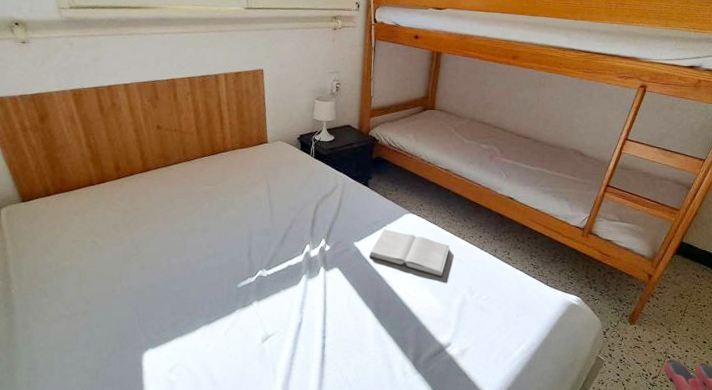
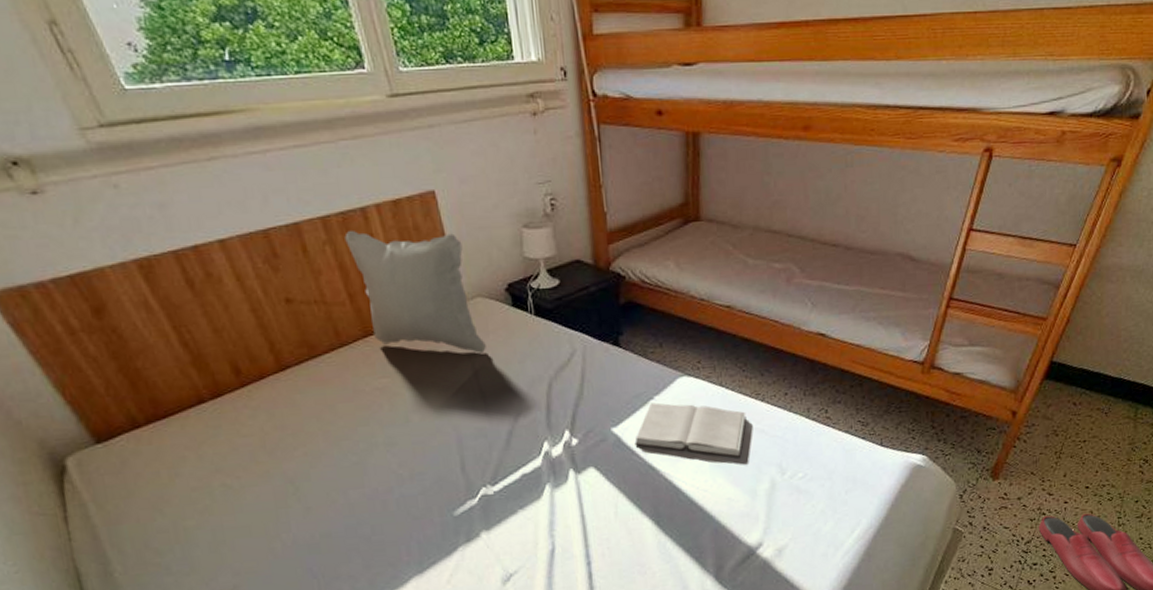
cushion: none [201,88,279,178] -> present [344,231,486,353]

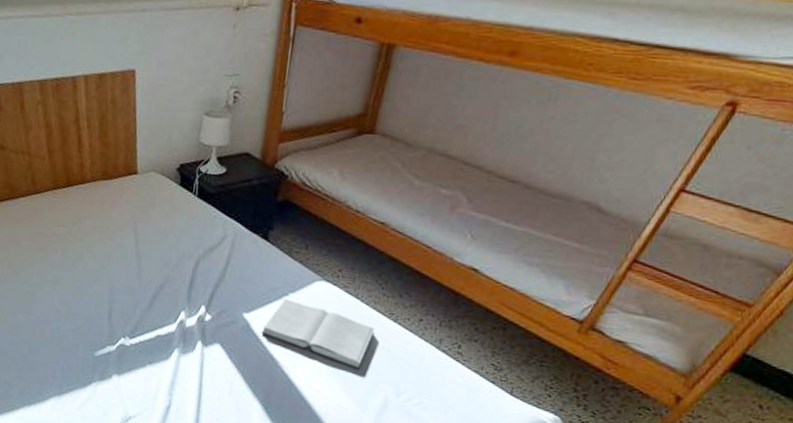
cushion: present [344,231,486,353] -> none [55,96,150,222]

